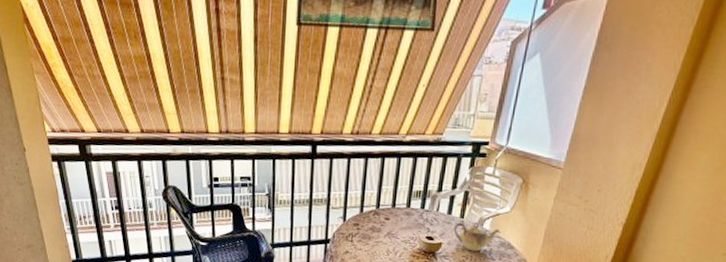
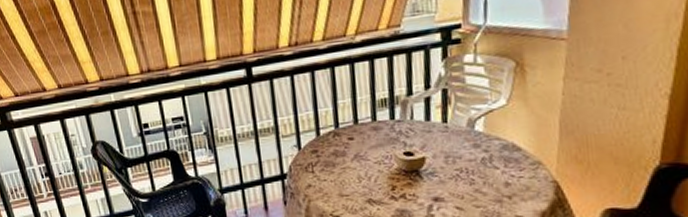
teapot: present [453,222,501,252] -> none [436,124,500,162]

